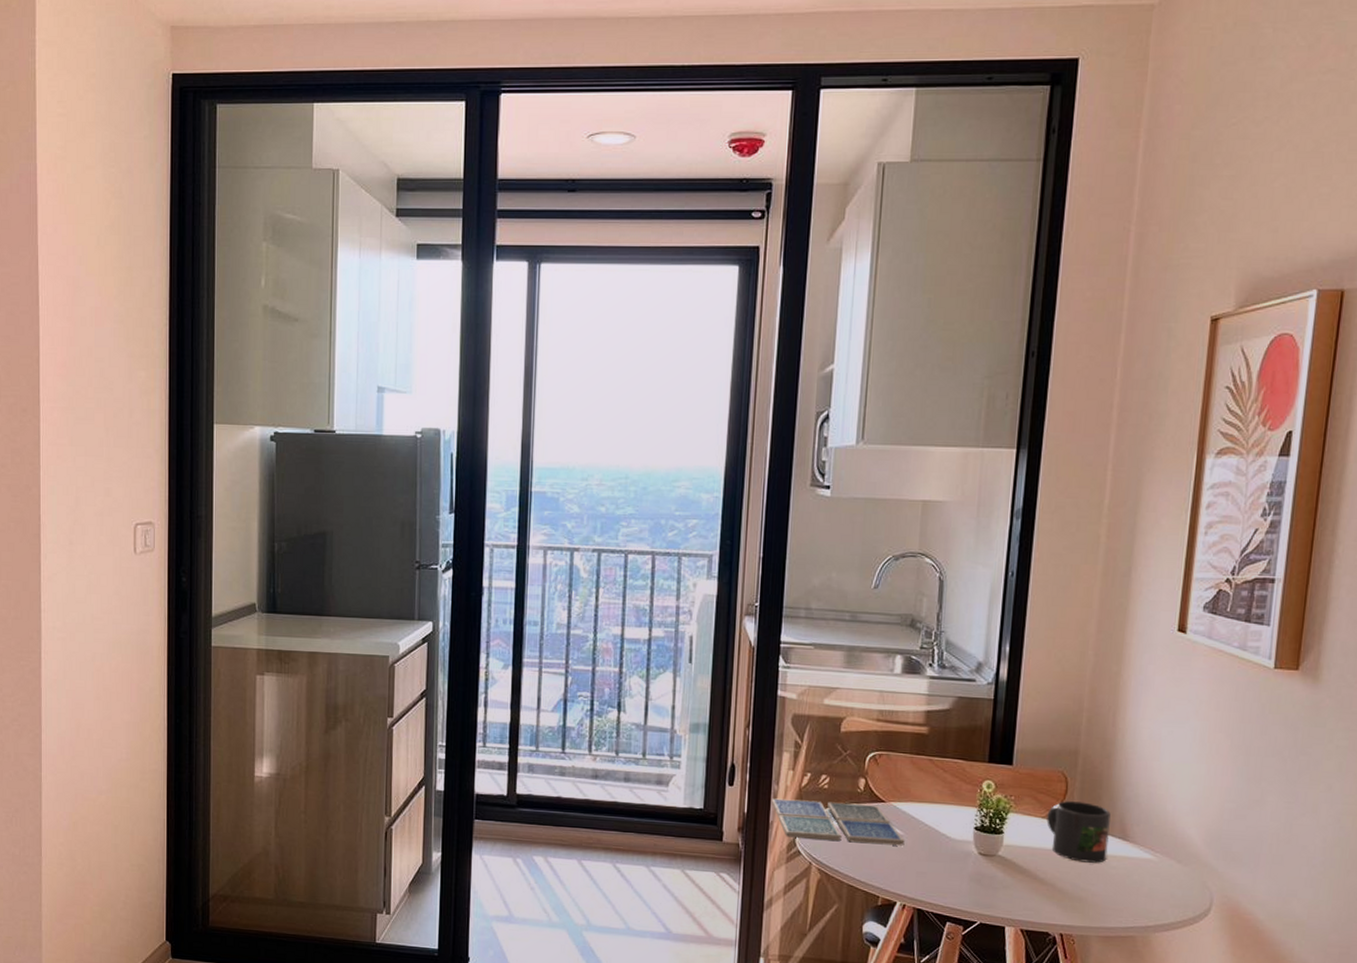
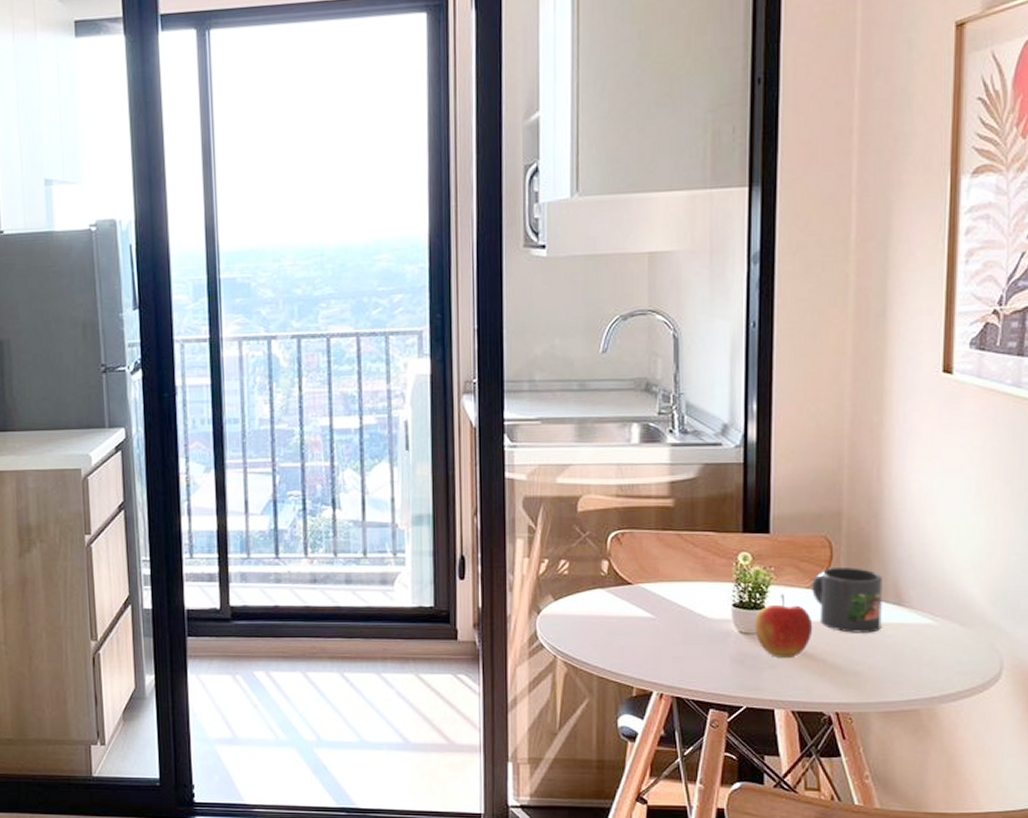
drink coaster: present [771,798,905,846] -> none [507,588,657,631]
apple: none [993,822,1046,881] -> present [755,594,813,659]

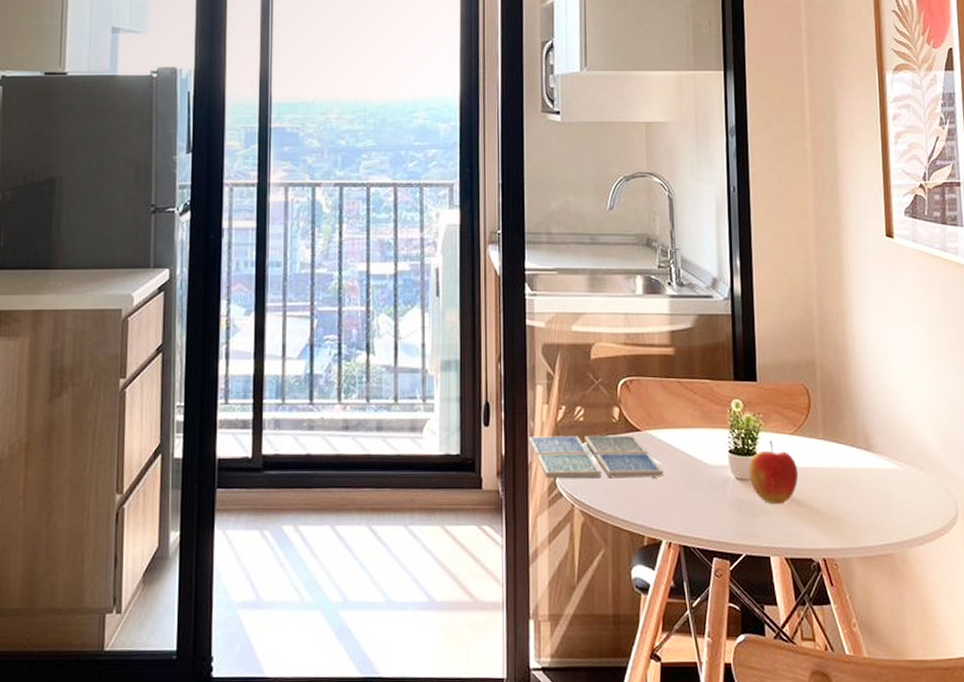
drink coaster: none [507,588,657,631] -> present [528,434,664,478]
mug: present [812,568,882,633] -> none [795,414,856,478]

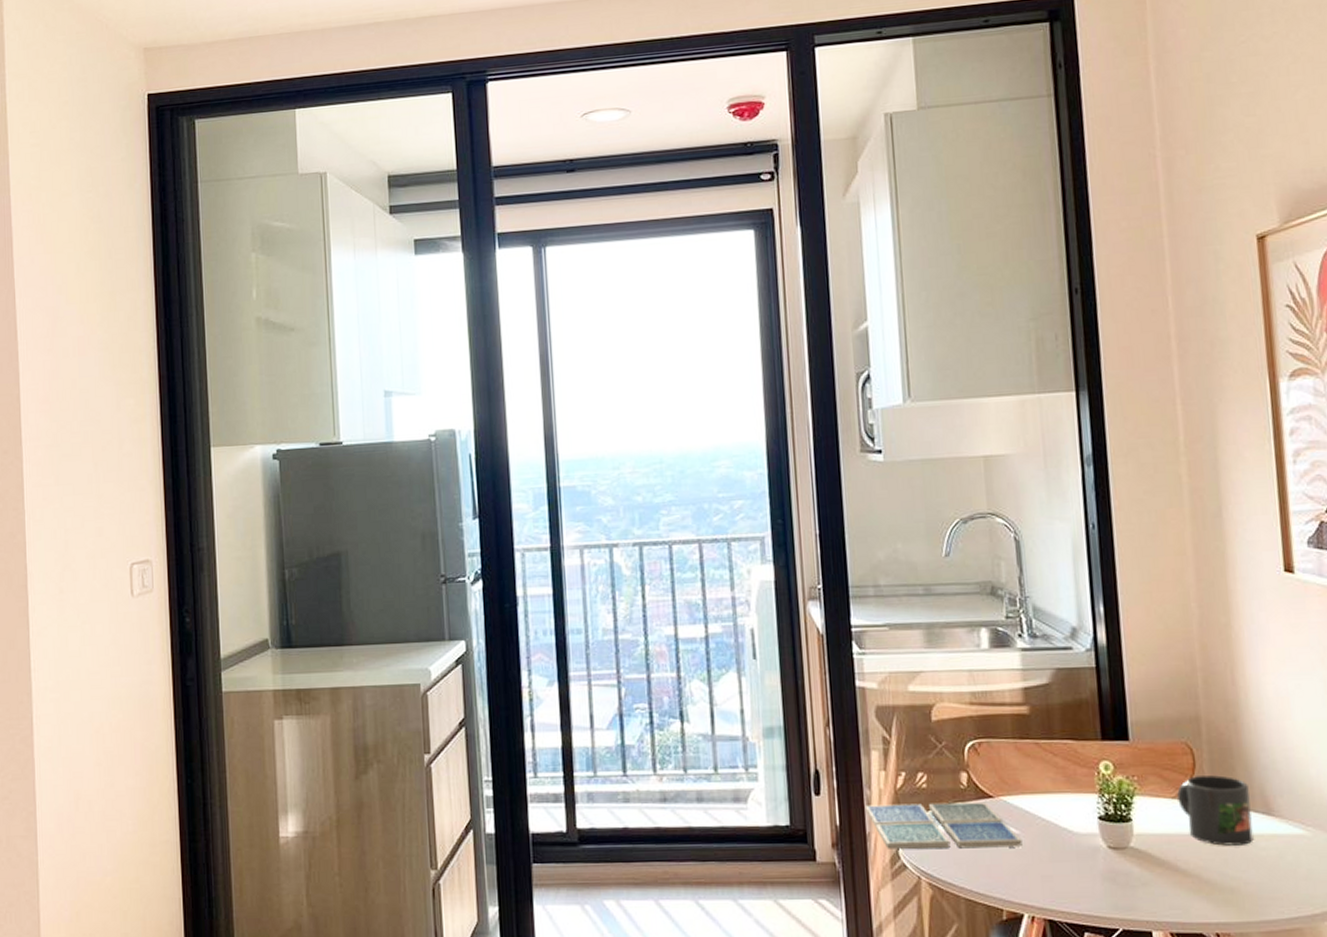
apple: present [748,440,799,505] -> none [1122,805,1184,875]
mug: none [795,414,856,478] -> present [1177,775,1253,846]

